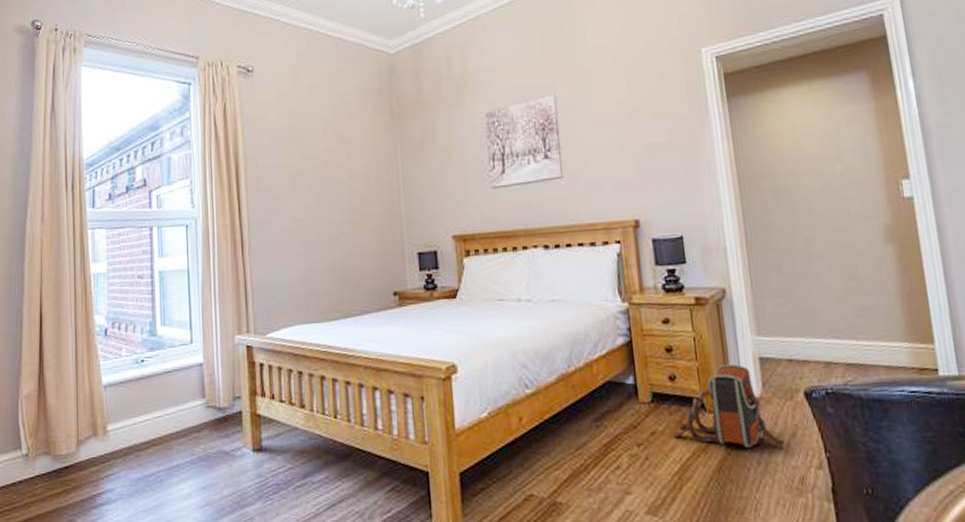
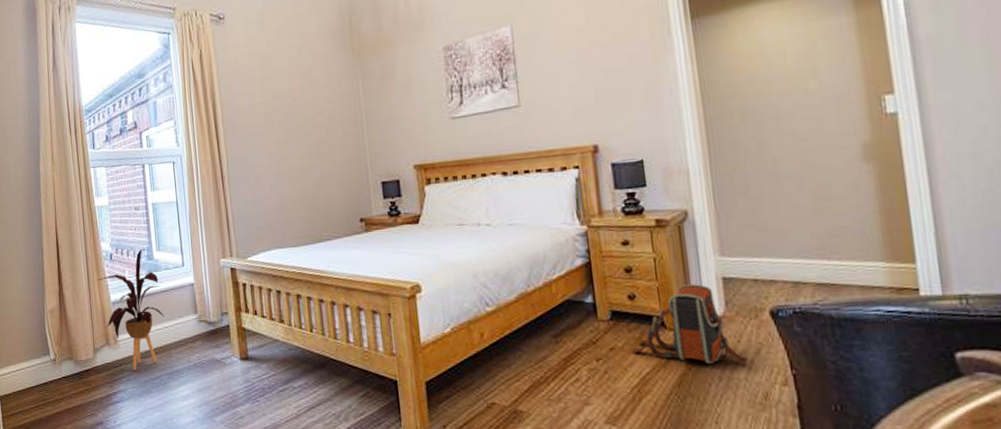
house plant: none [88,322,166,466] -> present [98,248,165,370]

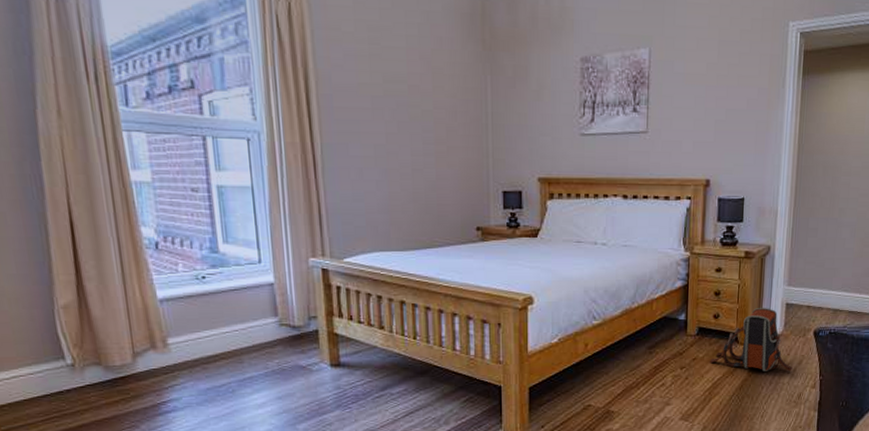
house plant: present [98,248,165,370] -> none [137,238,234,377]

